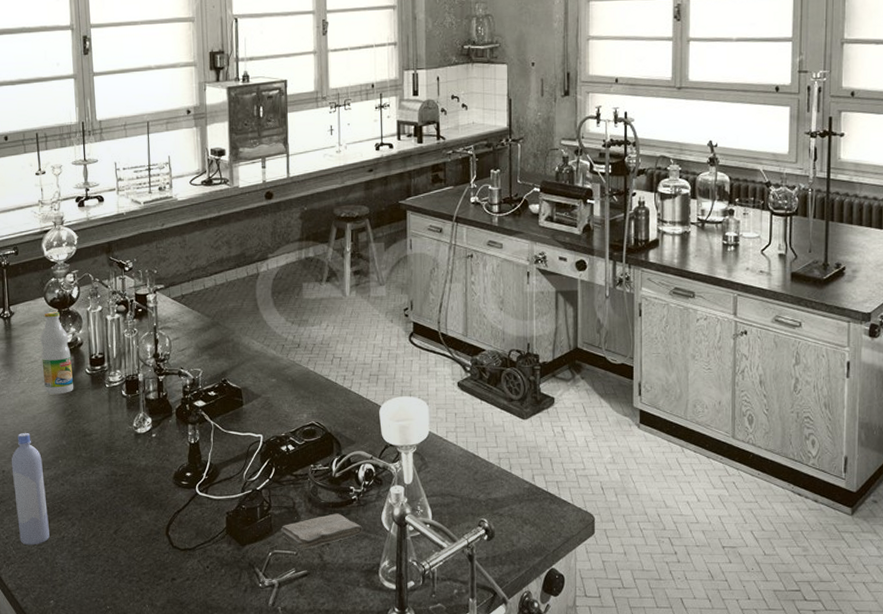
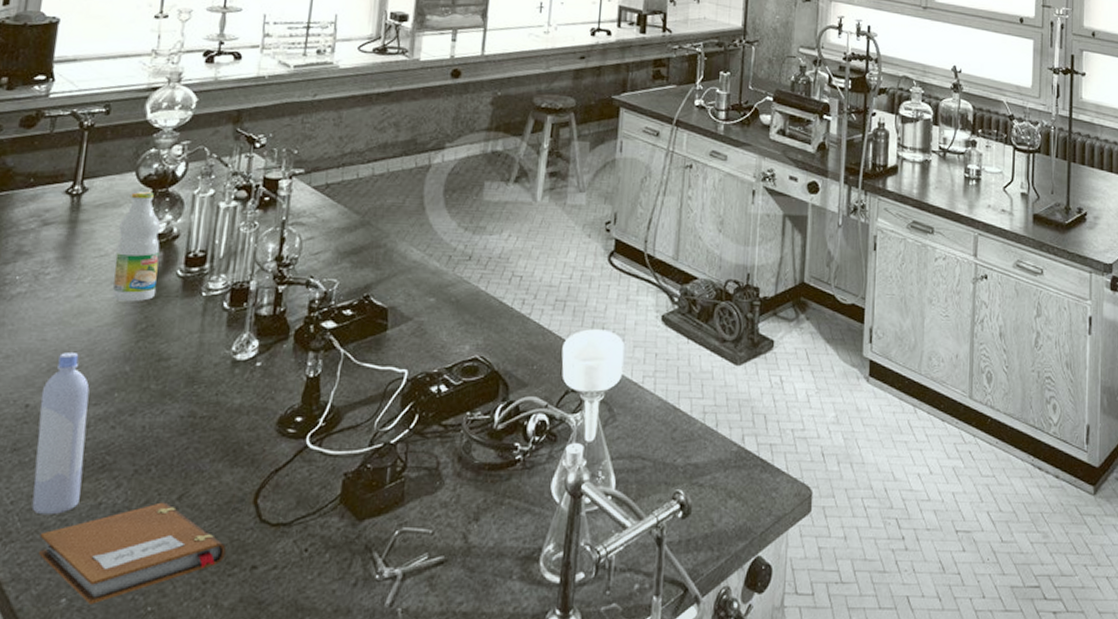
notebook: none [29,535,153,604] -> present [39,502,226,605]
washcloth: present [281,513,363,549] -> none [415,478,526,526]

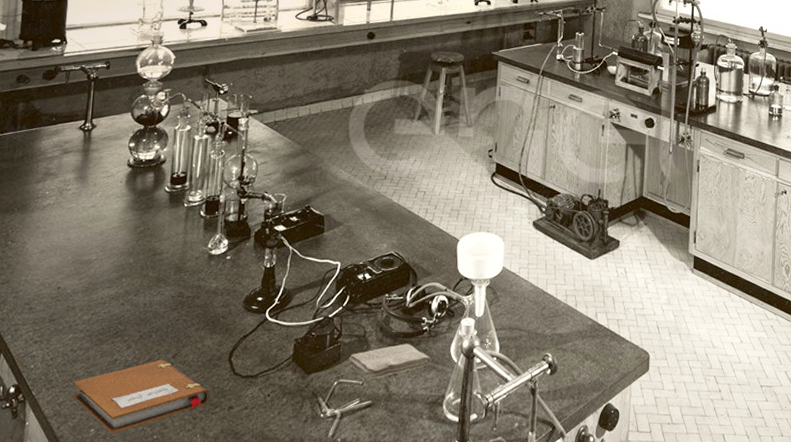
bottle: present [31,353,90,515] -> none [66,249,104,368]
bottle: present [112,192,161,302] -> none [118,128,152,211]
washcloth: none [415,478,526,526] -> present [349,343,432,379]

